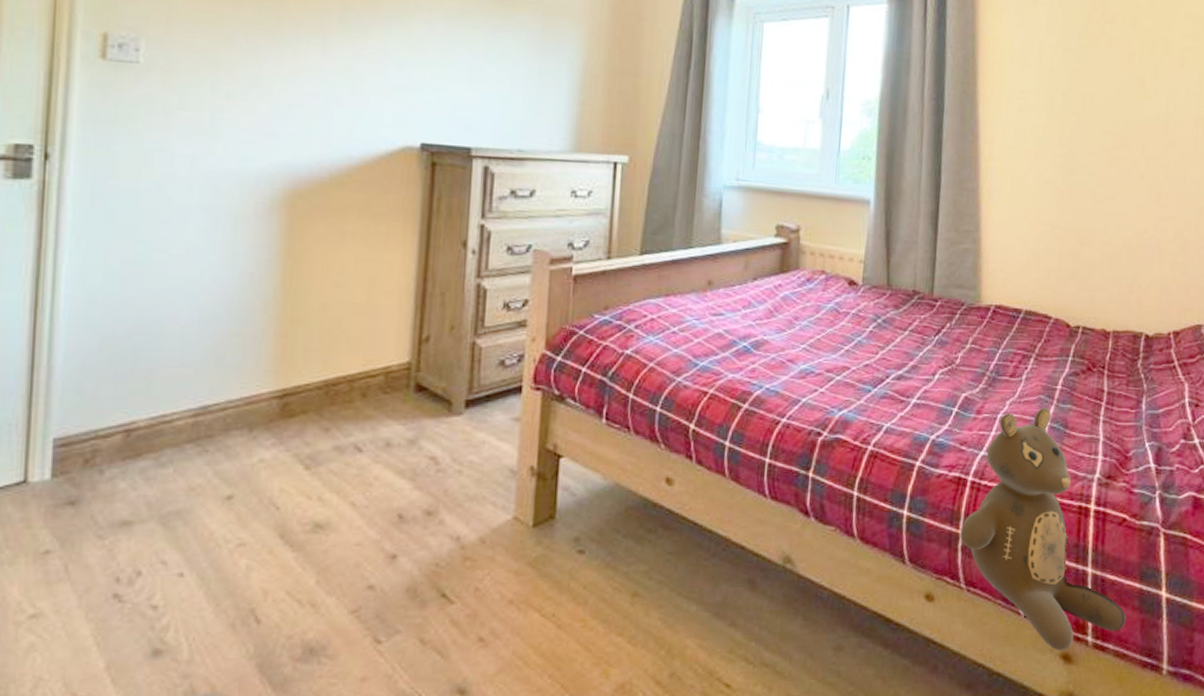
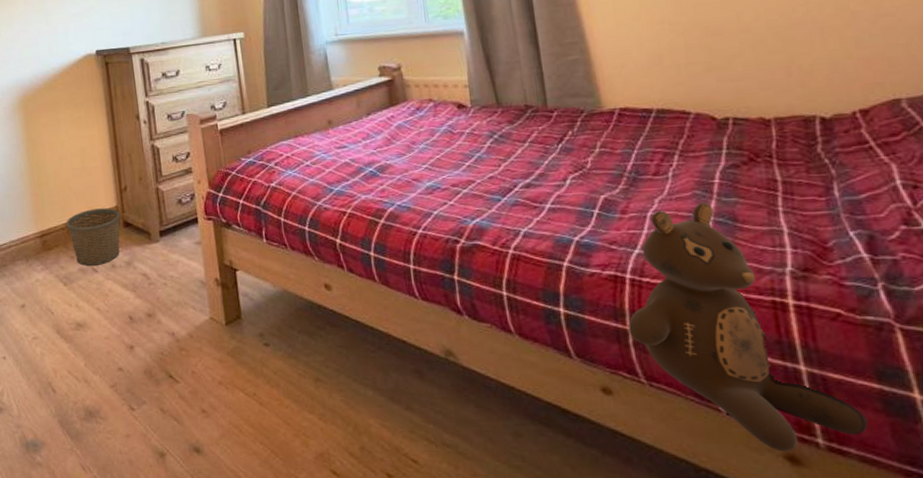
basket: none [326,363,413,442] -> present [66,208,120,266]

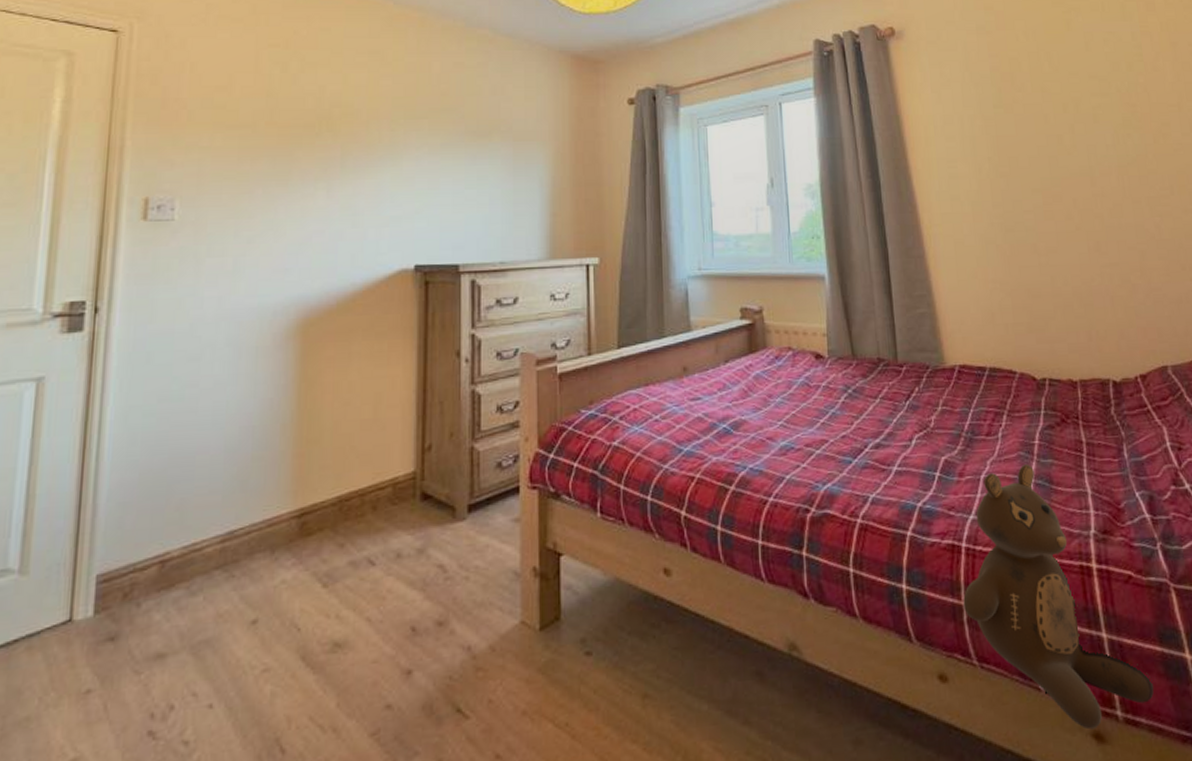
basket: present [66,208,120,266] -> none [340,474,418,557]

